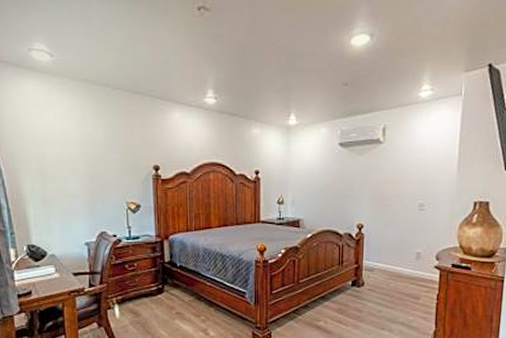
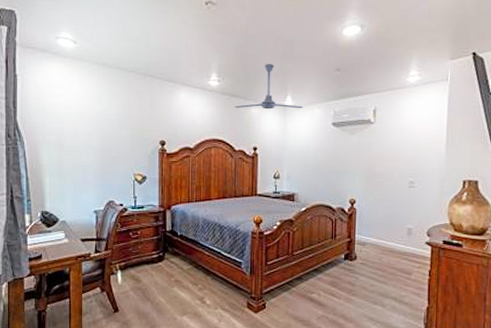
ceiling fan: none [234,77,308,129] -> present [235,63,304,110]

